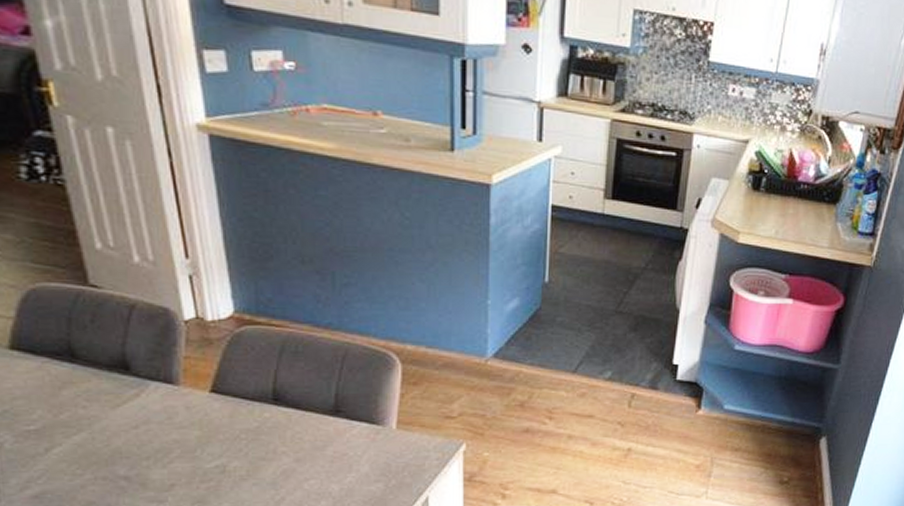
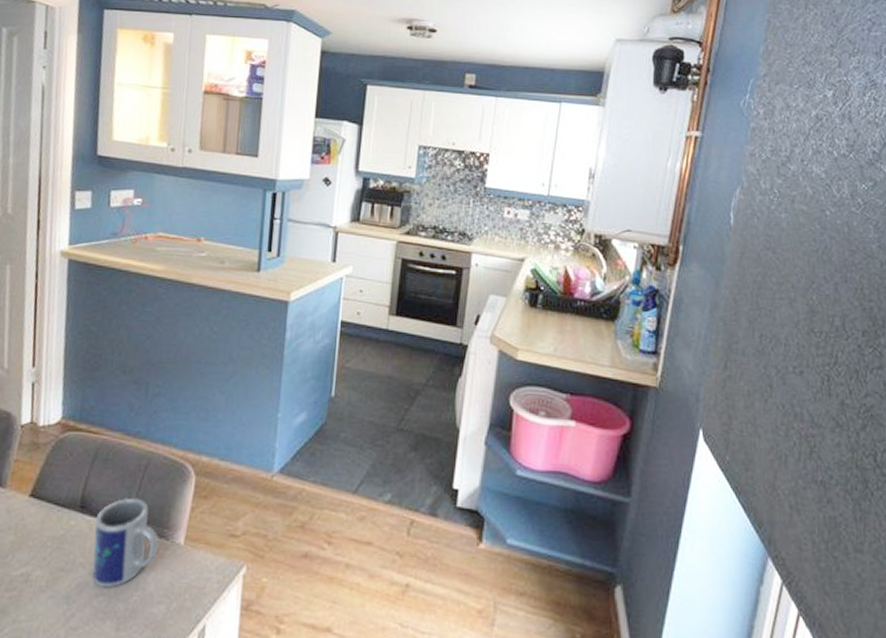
mug: none [293,388,368,471] -> present [92,497,159,587]

